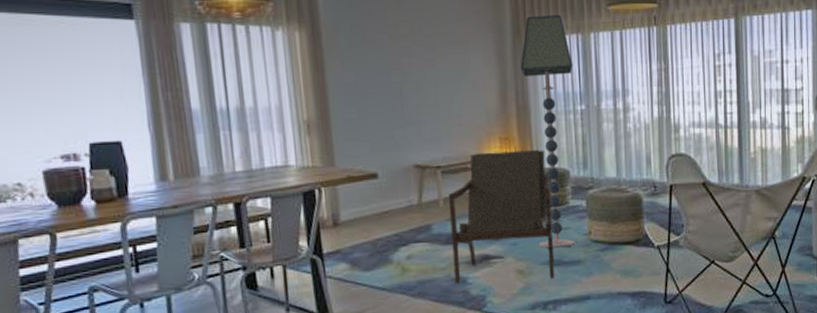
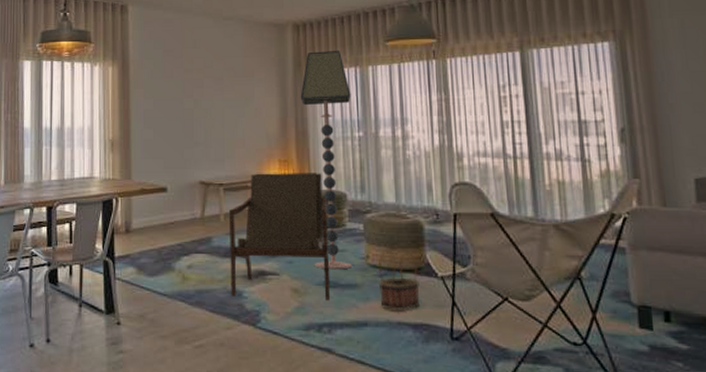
basket: none [600,224,639,282] -> present [378,250,421,310]

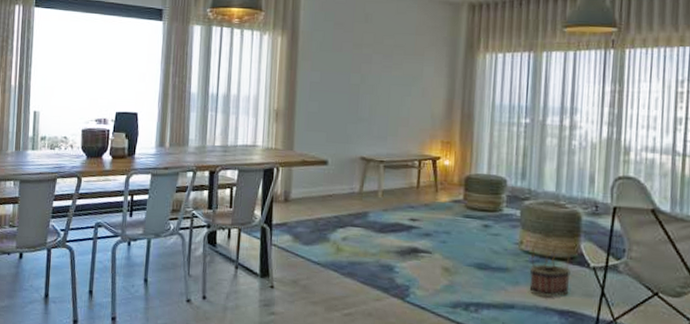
armchair: present [229,173,331,301] -> none [382,153,486,282]
floor lamp: present [300,50,352,270] -> none [468,33,522,253]

